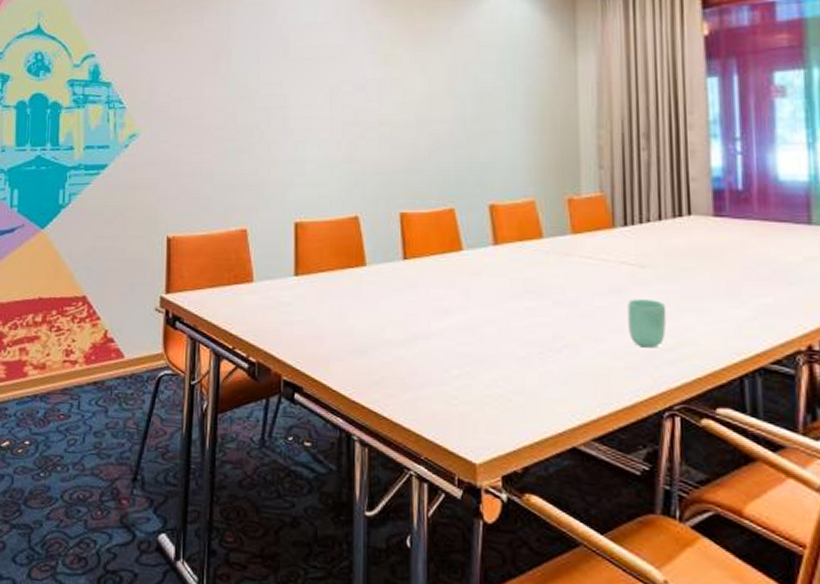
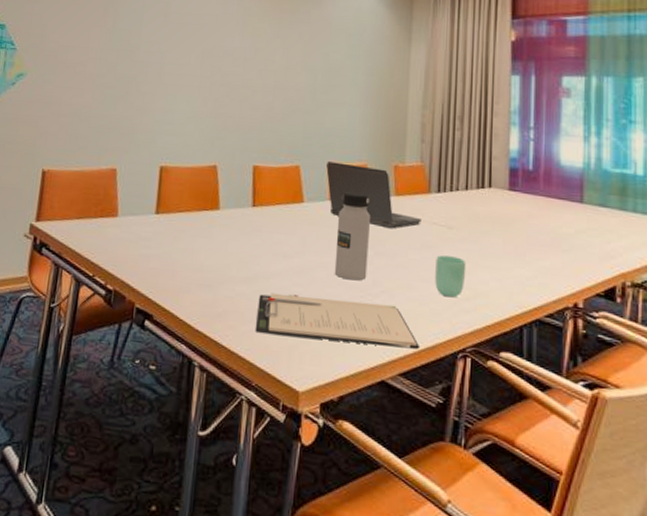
clipboard: none [418,355,617,410] -> present [255,292,421,350]
laptop computer: none [486,201,606,273] -> present [326,162,422,229]
water bottle: none [504,233,545,335] -> present [334,191,370,281]

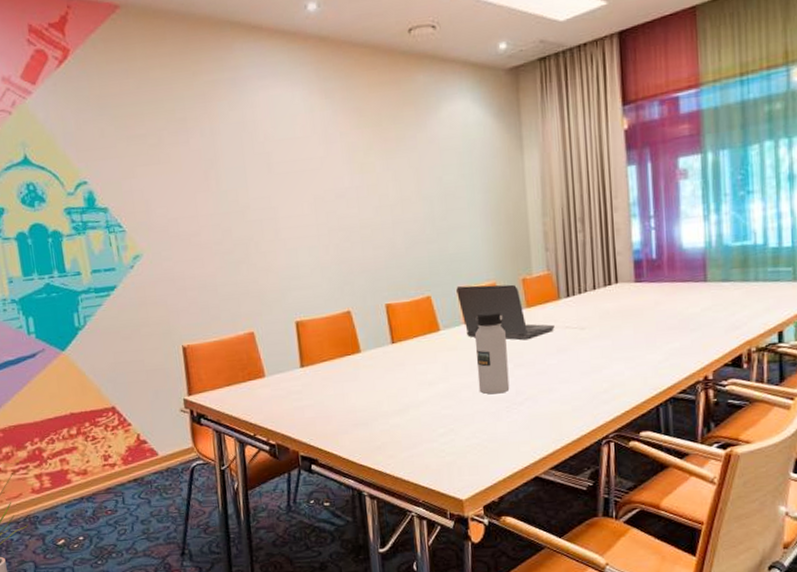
clipboard: present [255,292,421,350] -> none [412,409,567,456]
cup: present [435,255,467,298] -> none [572,354,602,393]

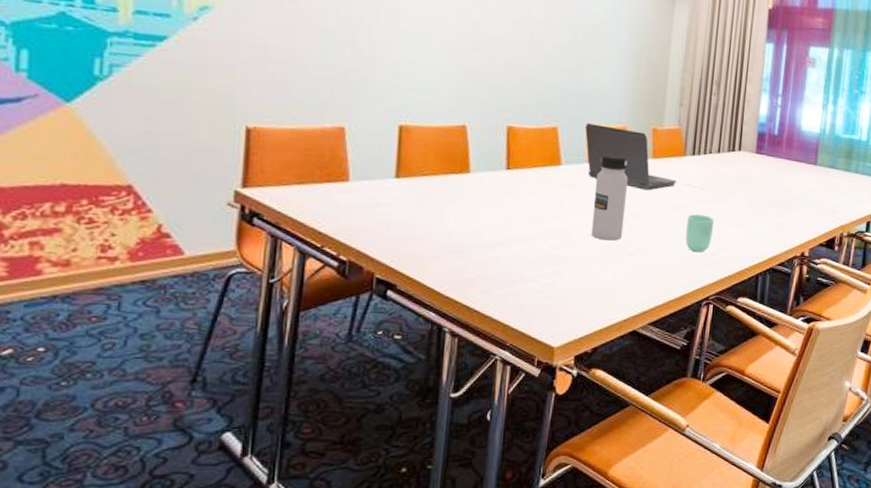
cup: none [572,354,602,393] -> present [685,214,715,253]

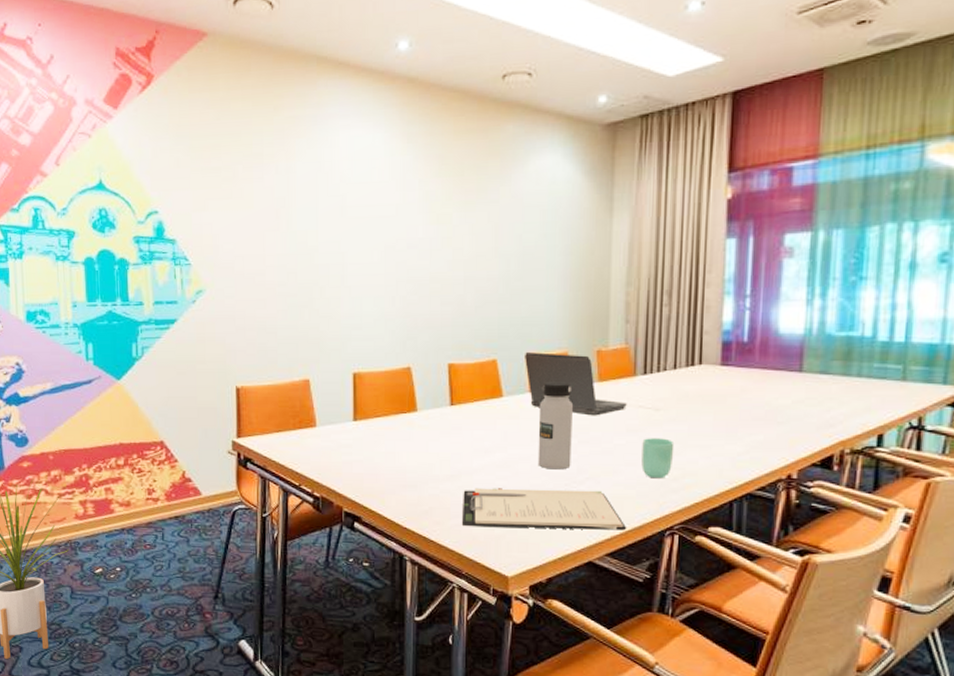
clipboard: none [509,255,670,301] -> present [461,487,627,531]

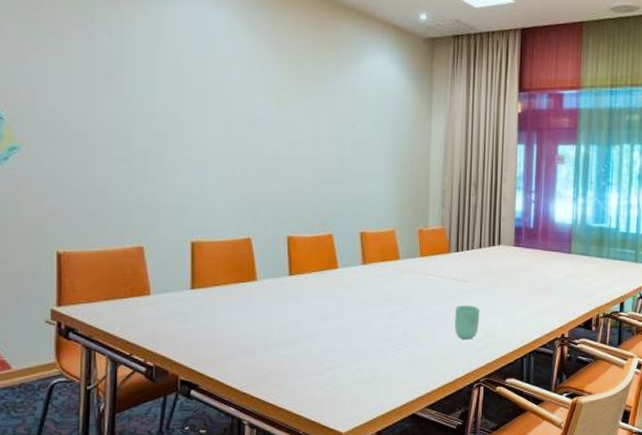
clipboard: present [461,487,627,531] -> none [299,351,444,388]
laptop computer: present [525,352,627,416] -> none [358,229,443,286]
water bottle: present [537,381,573,470] -> none [369,255,399,334]

